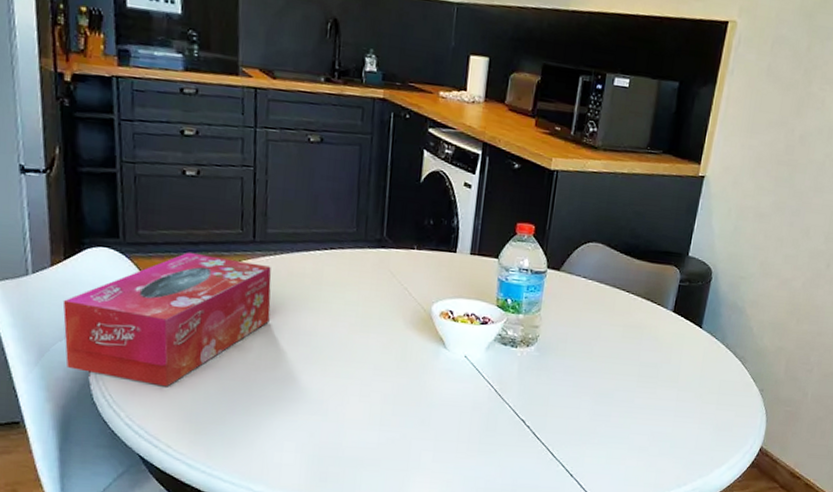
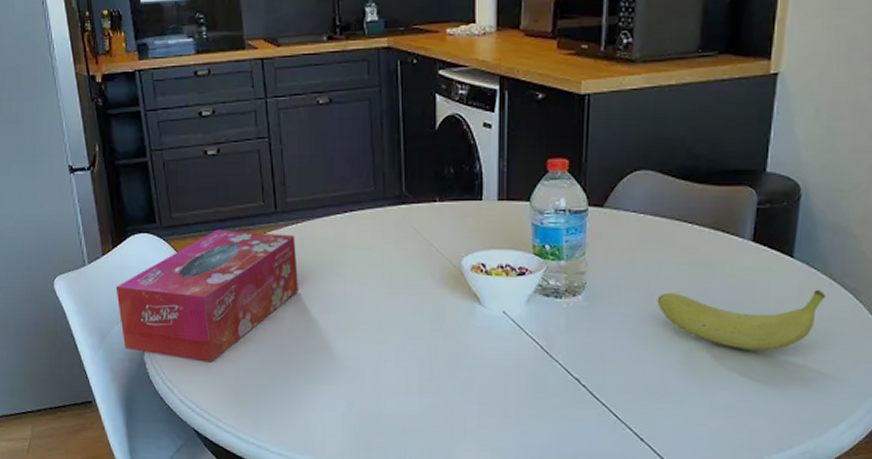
fruit: none [595,350,723,403] -> present [657,289,826,350]

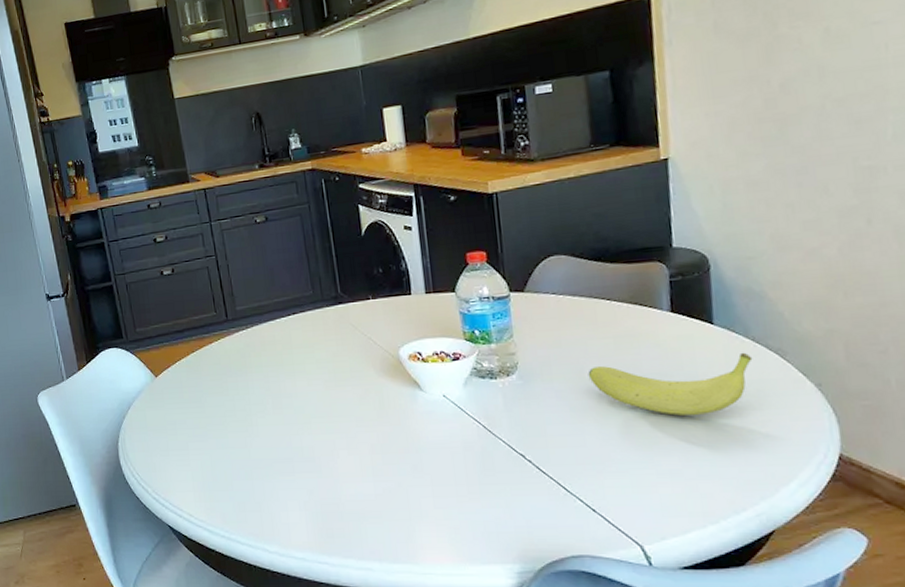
tissue box: present [115,229,298,362] -> none [91,339,253,461]

